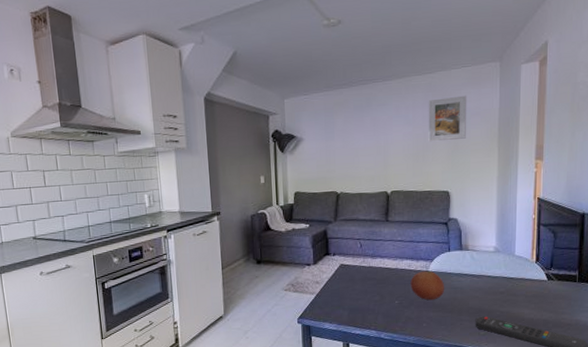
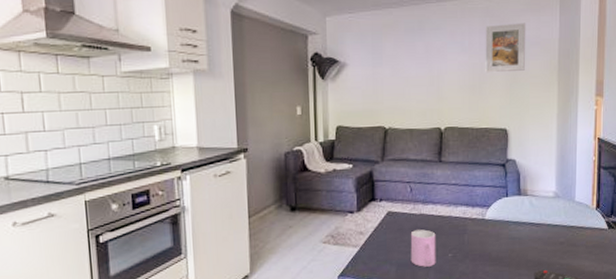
cup: none [360,280,384,312] -> present [410,229,436,267]
fruit: present [410,270,445,301] -> none [465,218,502,253]

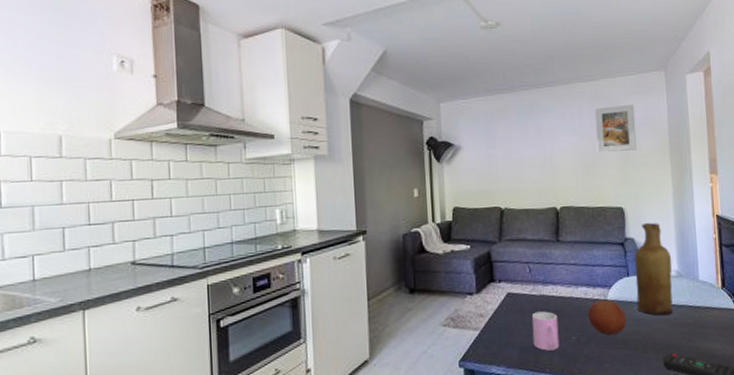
fruit: none [465,218,502,253] -> present [587,299,627,335]
vase: none [514,144,551,235] -> present [635,222,673,316]

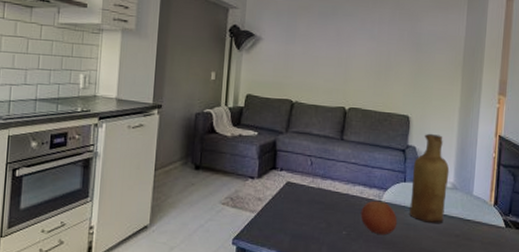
cup: present [531,311,560,351] -> none [305,203,332,242]
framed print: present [594,104,637,153] -> none [392,17,434,63]

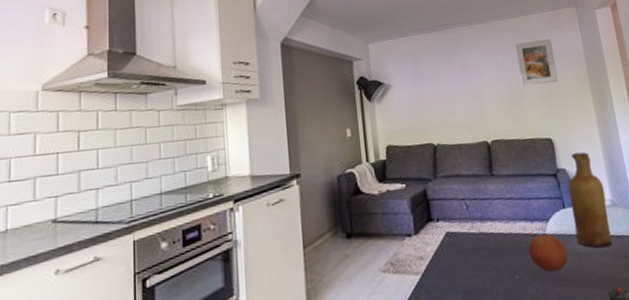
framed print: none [392,17,434,63] -> present [515,38,558,86]

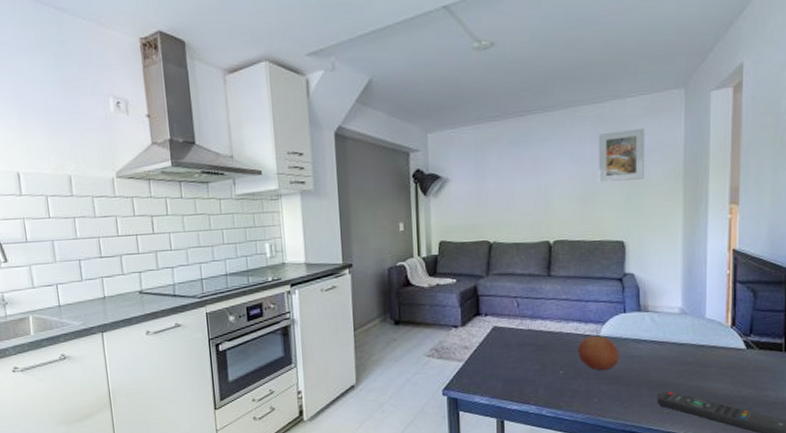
vase: present [568,152,613,248] -> none [633,257,676,354]

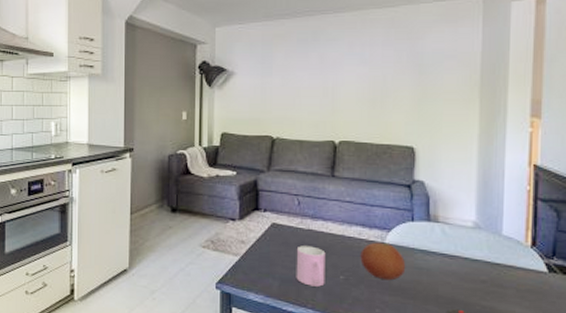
cup: none [517,345,546,384] -> present [296,246,326,287]
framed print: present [598,128,645,183] -> none [388,34,440,87]

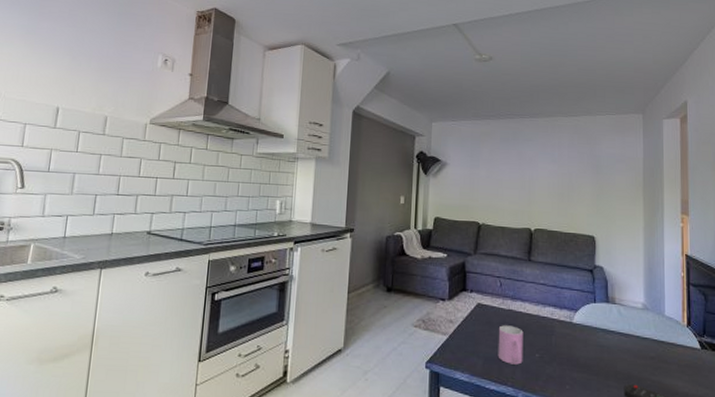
fruit: present [360,242,406,281] -> none [553,322,591,358]

